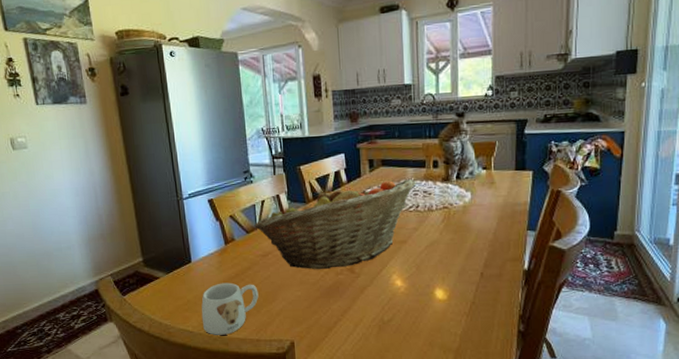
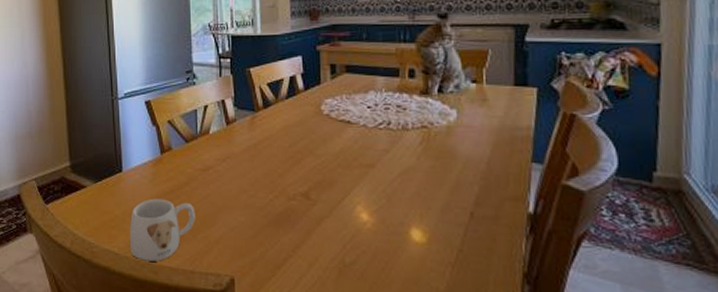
fruit basket: present [254,179,416,270] -> none [195,90,388,192]

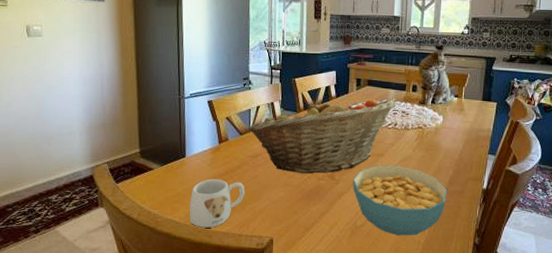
fruit basket: none [195,90,388,192] -> present [248,99,396,174]
cereal bowl: none [335,179,473,280] -> present [353,165,447,236]

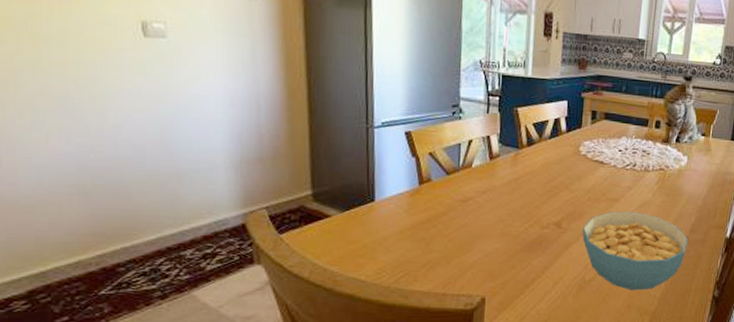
mug: present [189,179,245,228] -> none [378,227,452,287]
fruit basket: present [248,99,396,174] -> none [457,133,637,222]

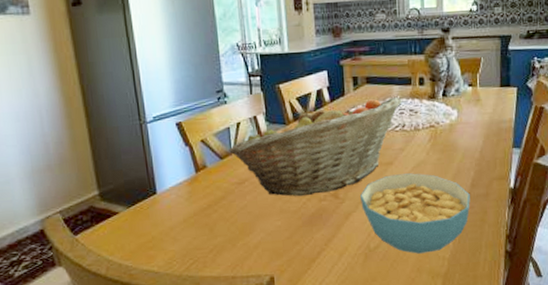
fruit basket: none [457,133,637,222] -> present [229,97,402,197]

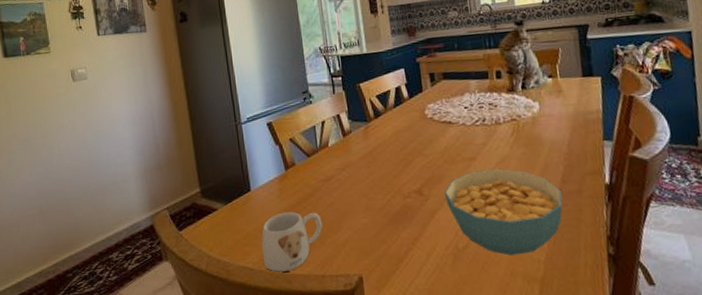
mug: none [168,214,234,275] -> present [261,211,322,272]
fruit basket: present [229,97,402,197] -> none [315,91,481,194]

